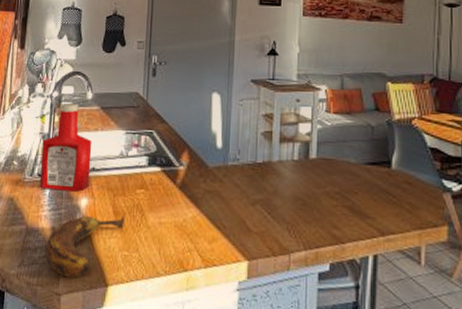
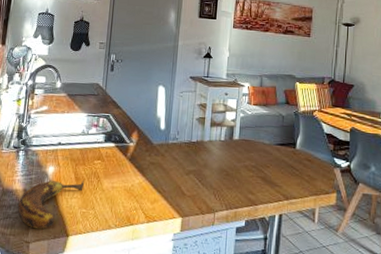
ketchup bottle: present [39,102,92,192] -> none [15,89,60,161]

